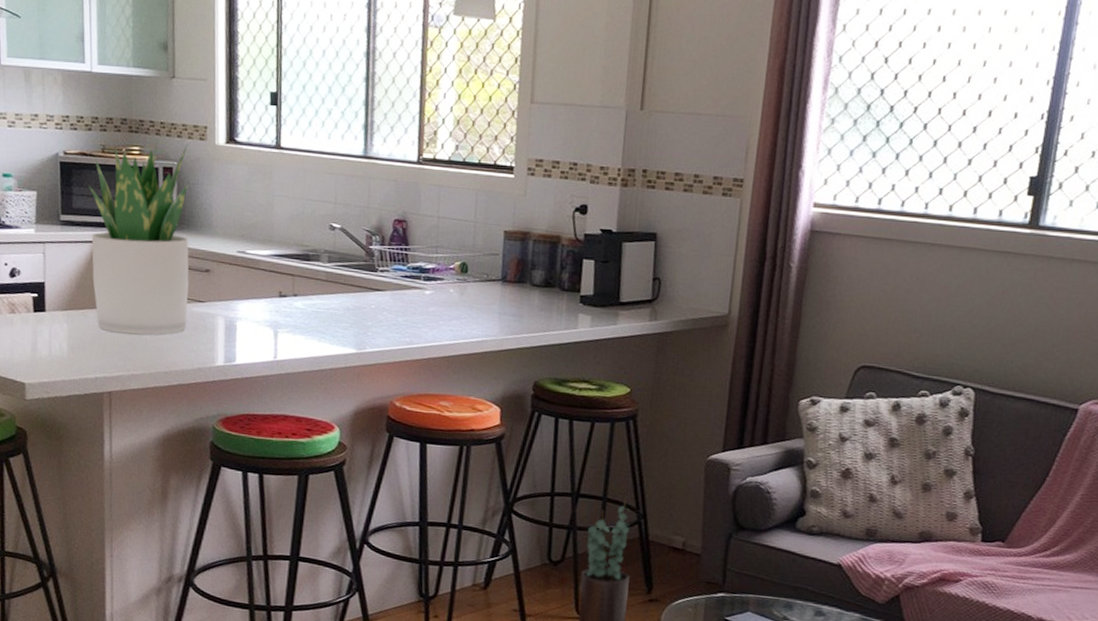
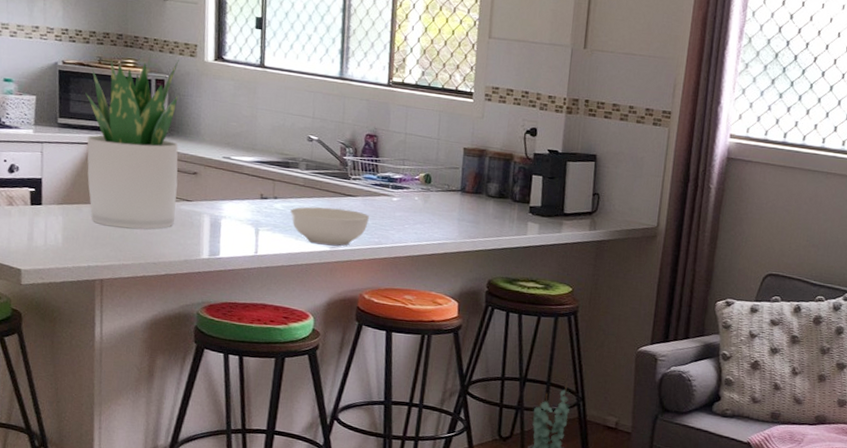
bowl: none [312,304,400,348] -> present [290,206,370,246]

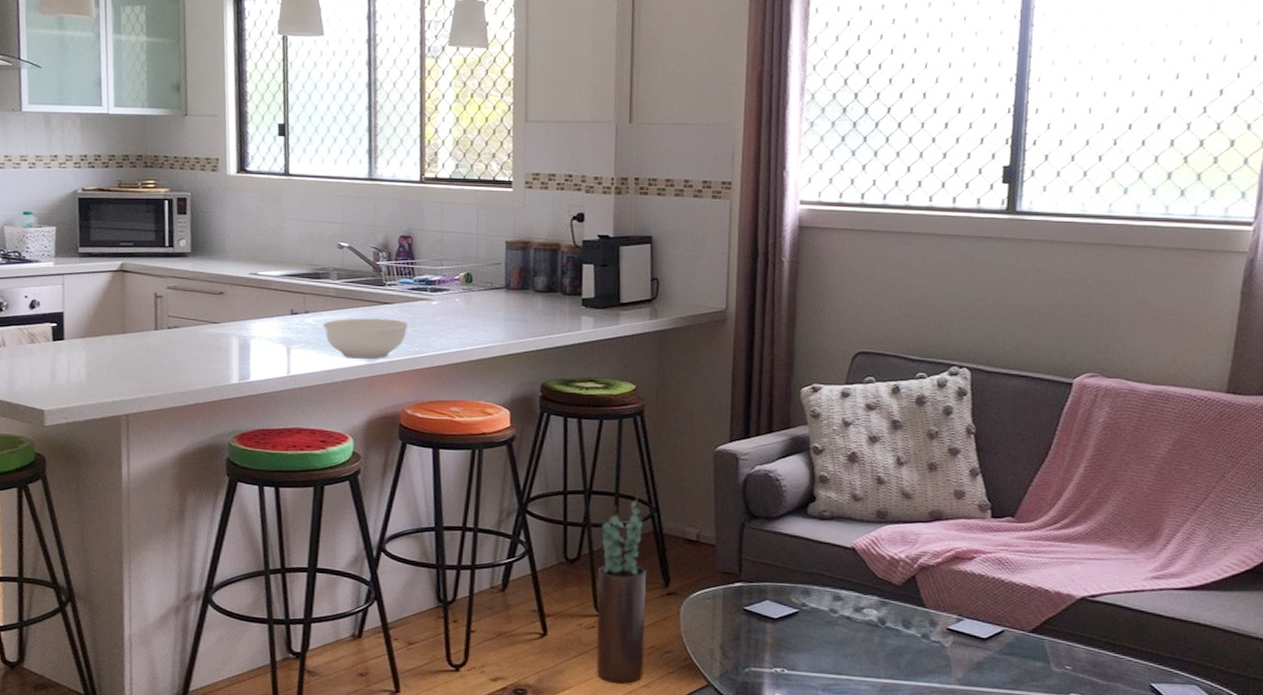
planter: present [85,55,179,230] -> none [106,173,204,358]

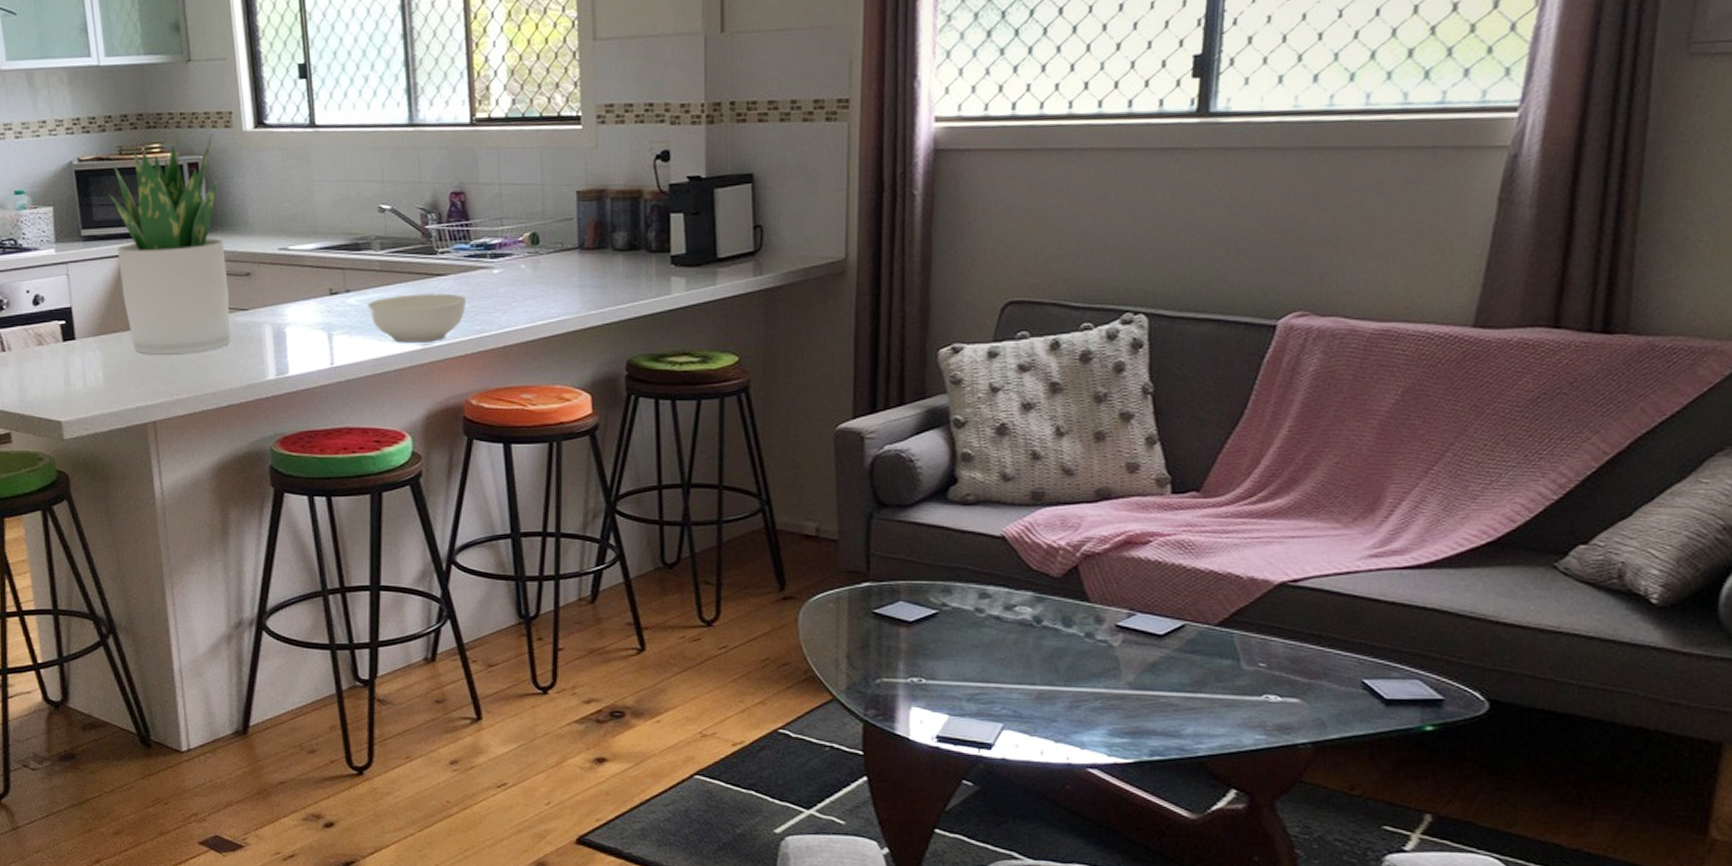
planter: none [106,173,204,358] -> present [108,133,230,355]
vase: present [595,491,646,684] -> none [700,481,759,701]

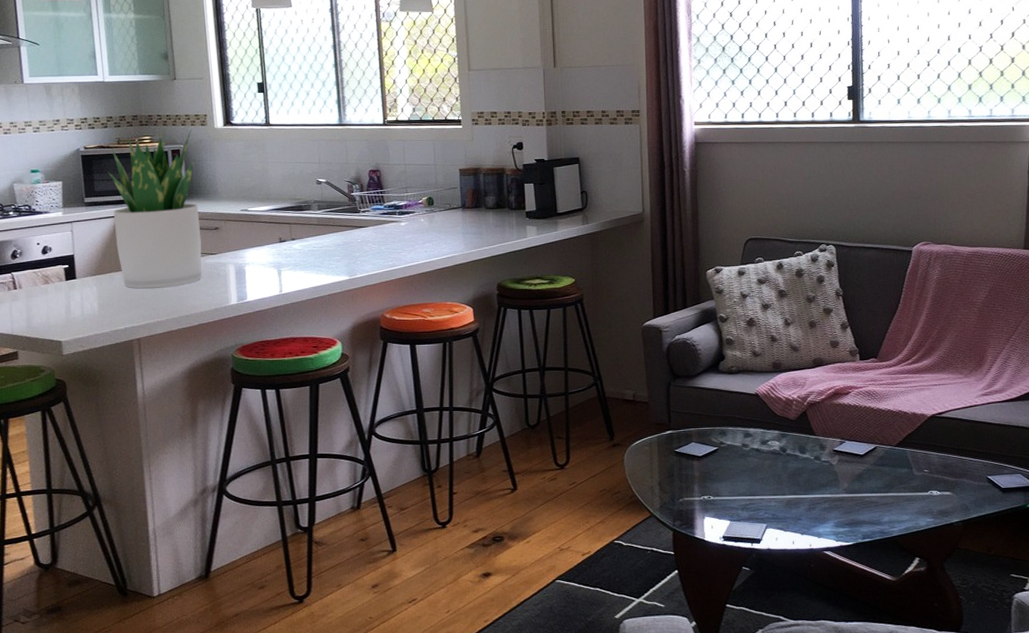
bowl: present [368,293,467,343] -> none [308,240,382,275]

